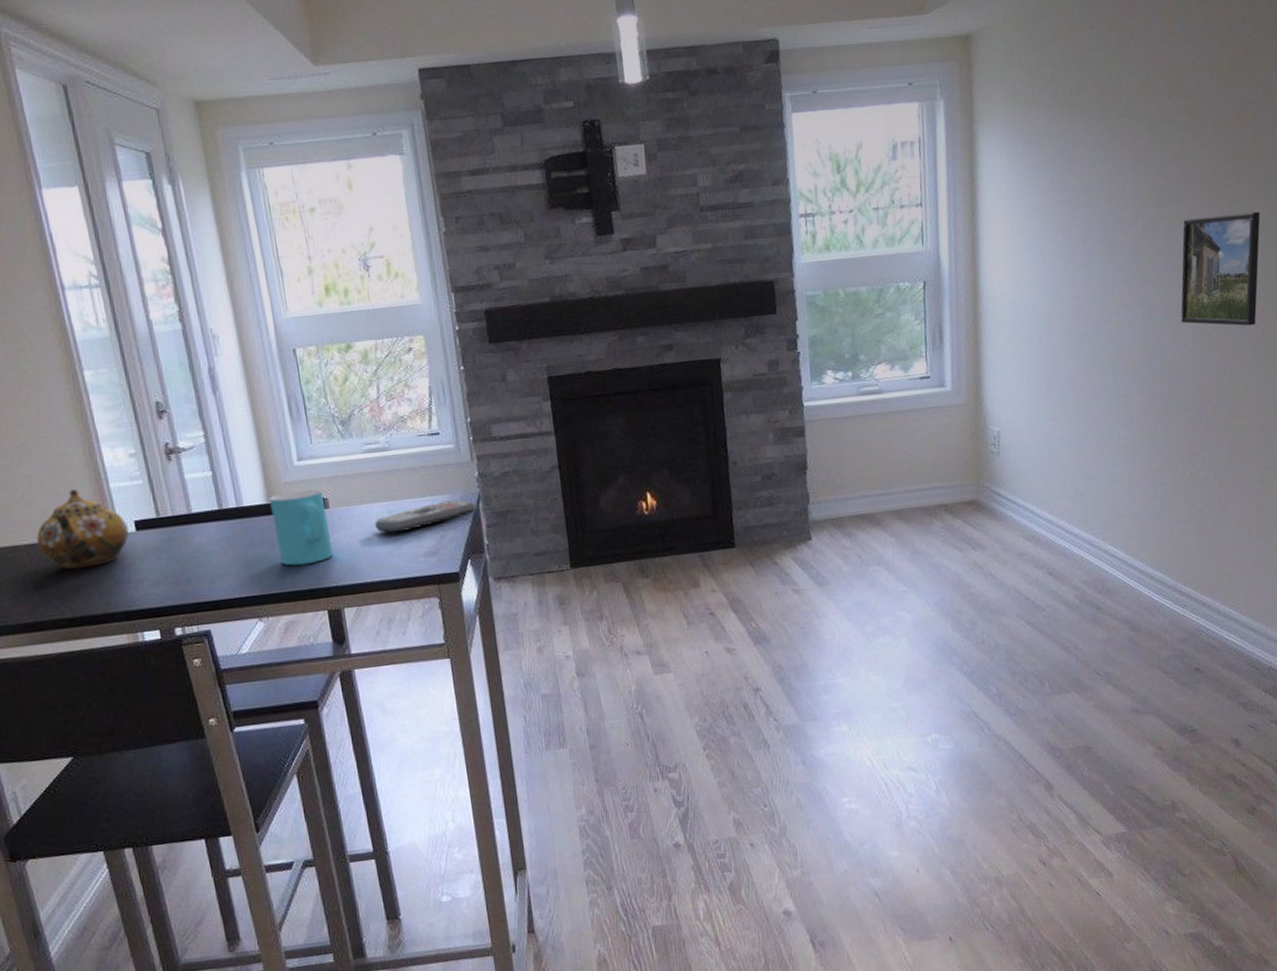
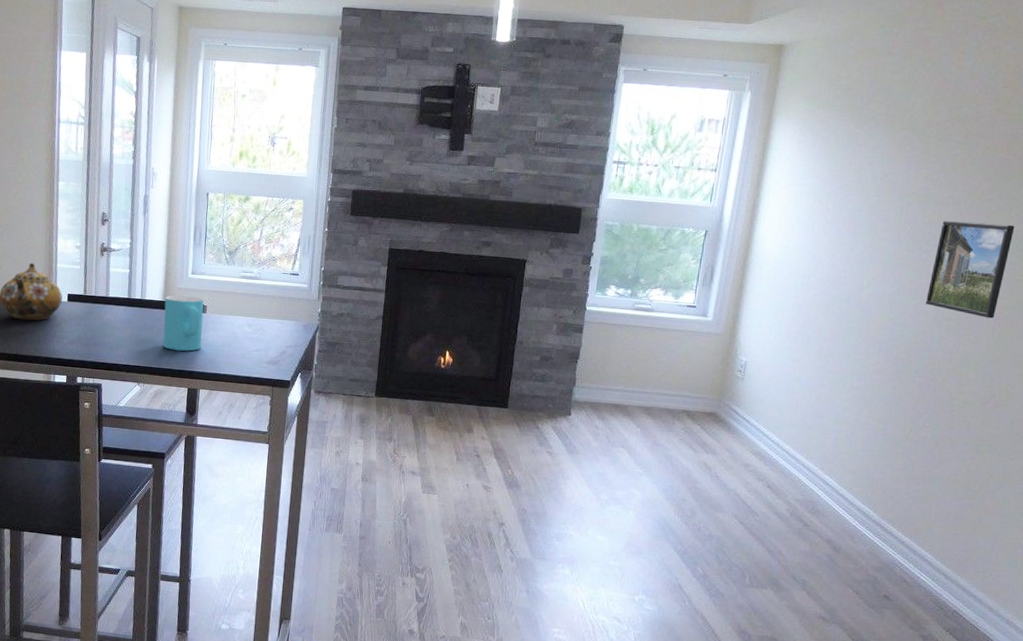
remote control: present [375,499,476,533] -> none [236,325,314,342]

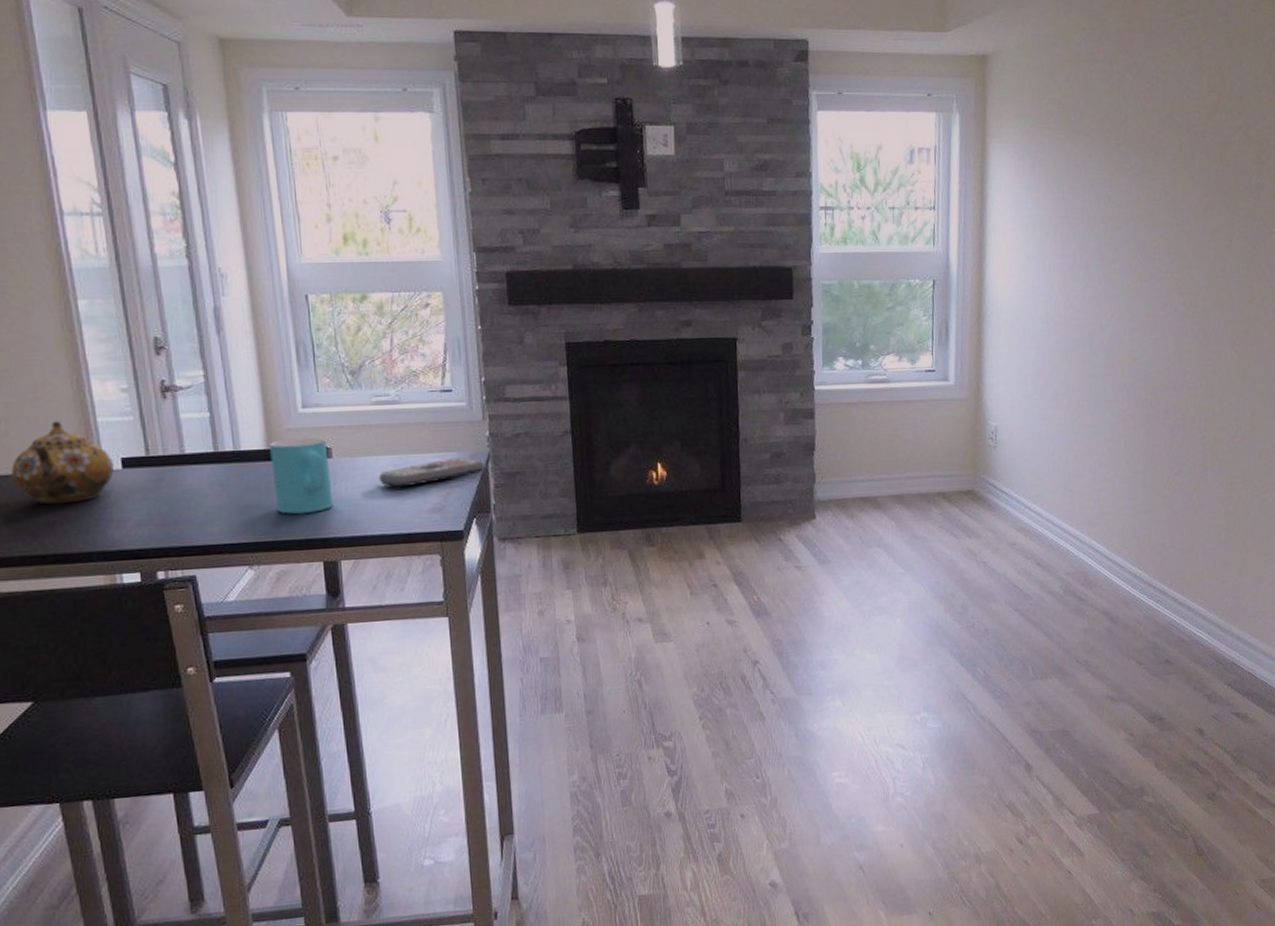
remote control: none [236,325,314,342] -> present [379,457,485,487]
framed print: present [926,220,1015,319] -> none [1165,242,1238,346]

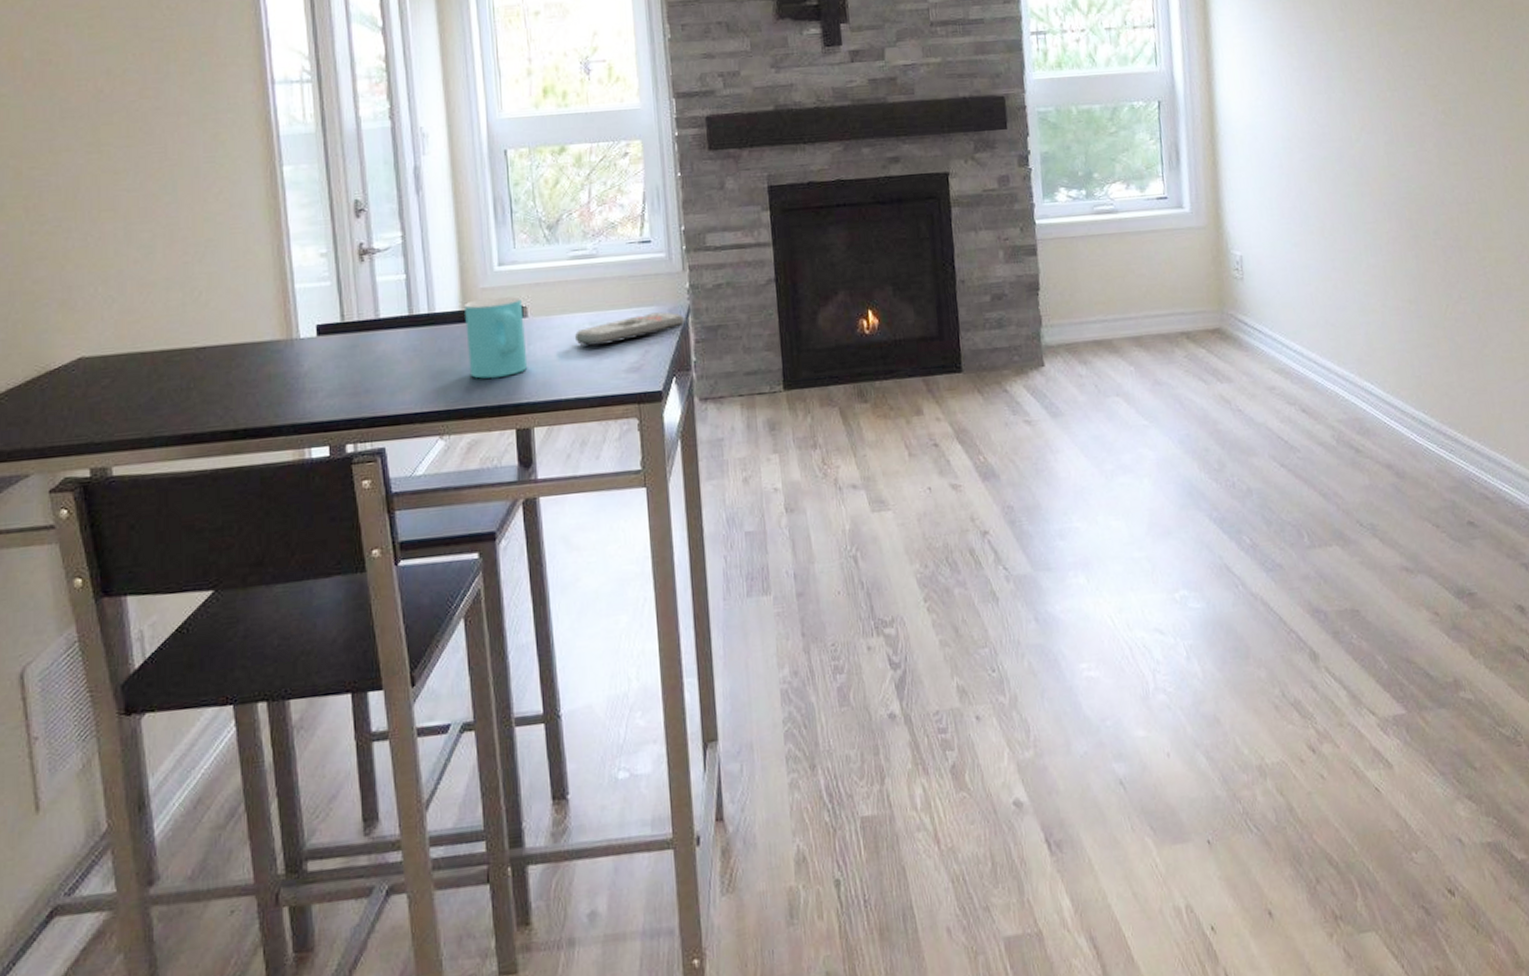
teapot: present [11,420,114,505] -> none [209,288,309,376]

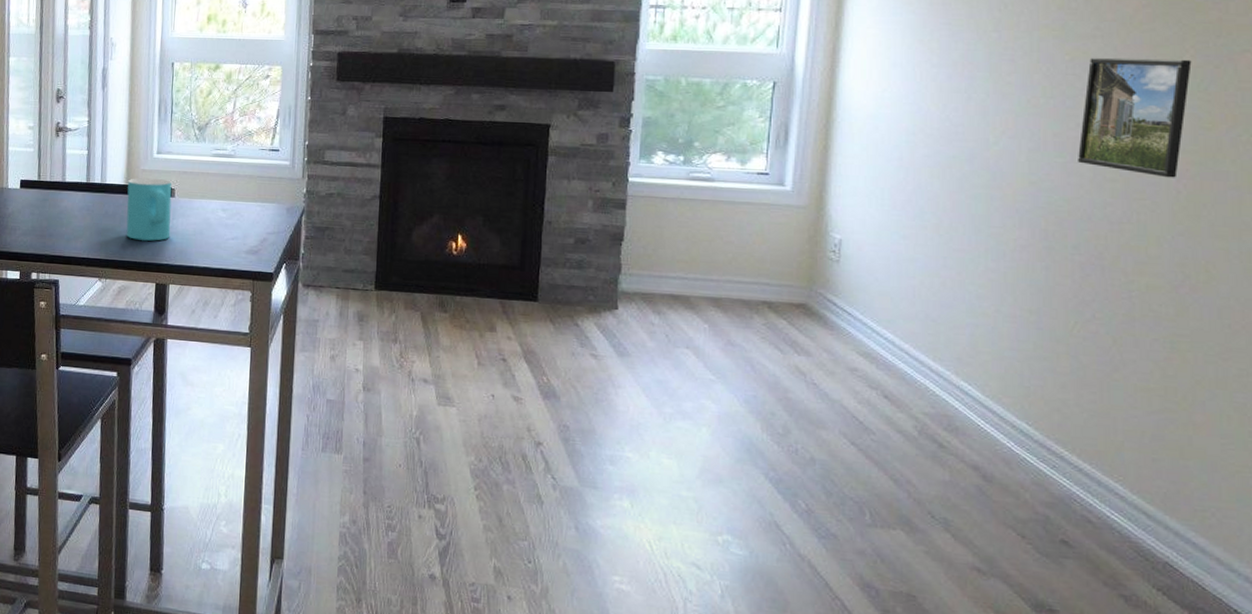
remote control: present [575,312,685,346] -> none [209,208,299,229]
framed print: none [1419,42,1503,156] -> present [1078,57,1192,178]

